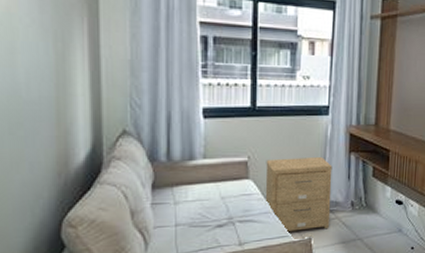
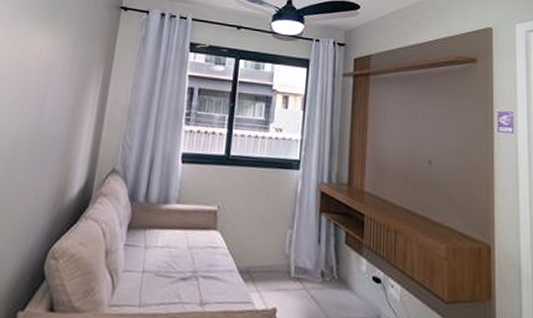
side table: present [265,157,333,232] -> none [230,211,302,300]

